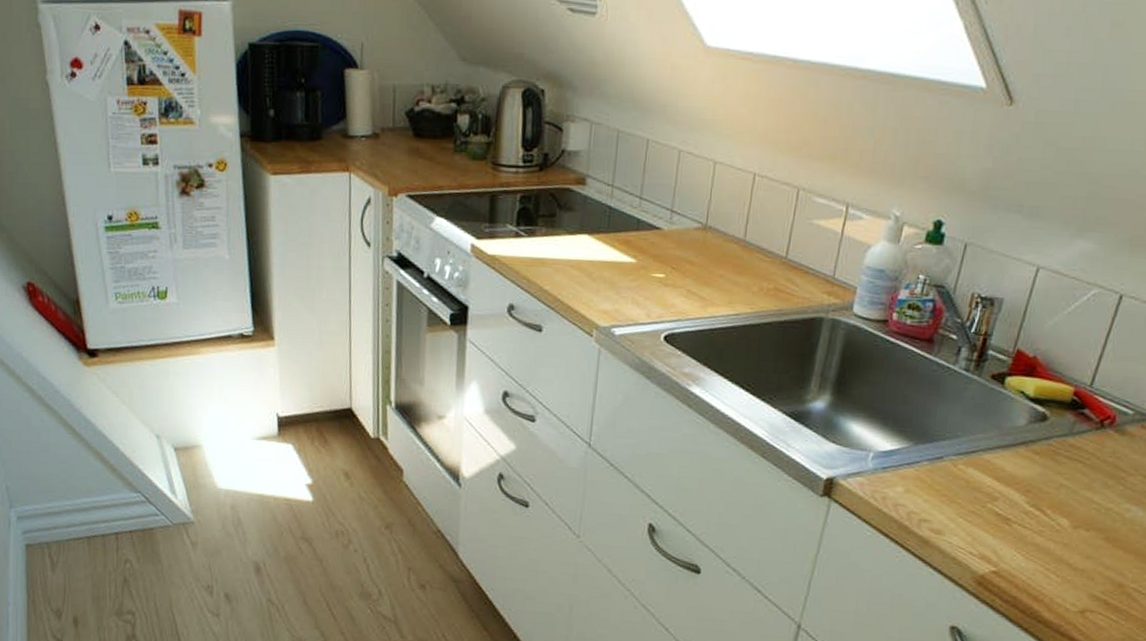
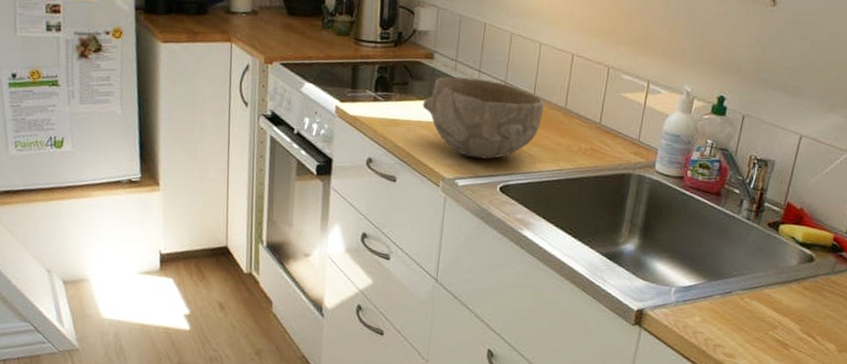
bowl: none [572,205,718,303] -> present [422,76,544,159]

